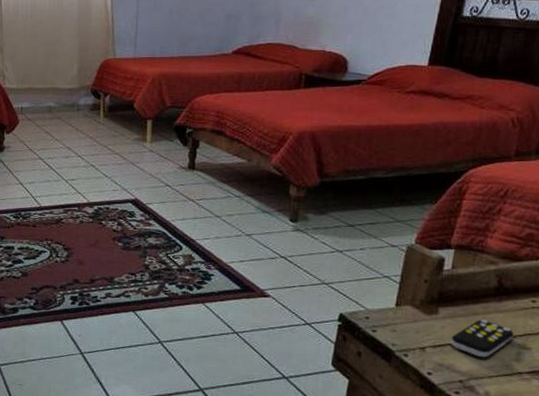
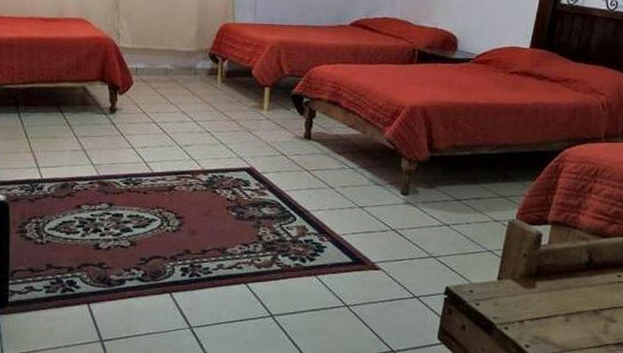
remote control: present [451,319,514,357] -> none [547,293,602,330]

